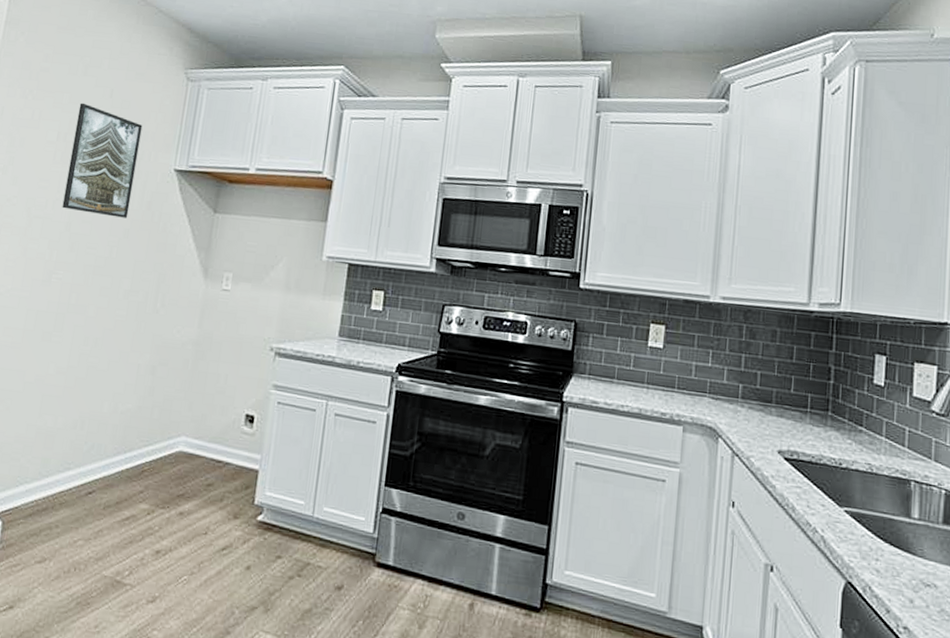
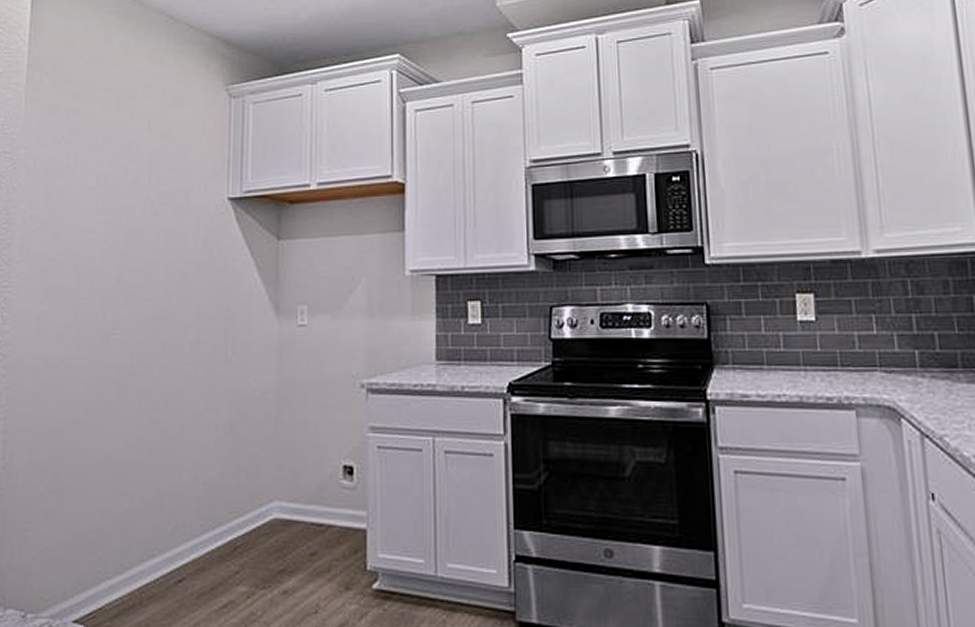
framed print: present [62,102,143,218] -> none [111,140,187,261]

